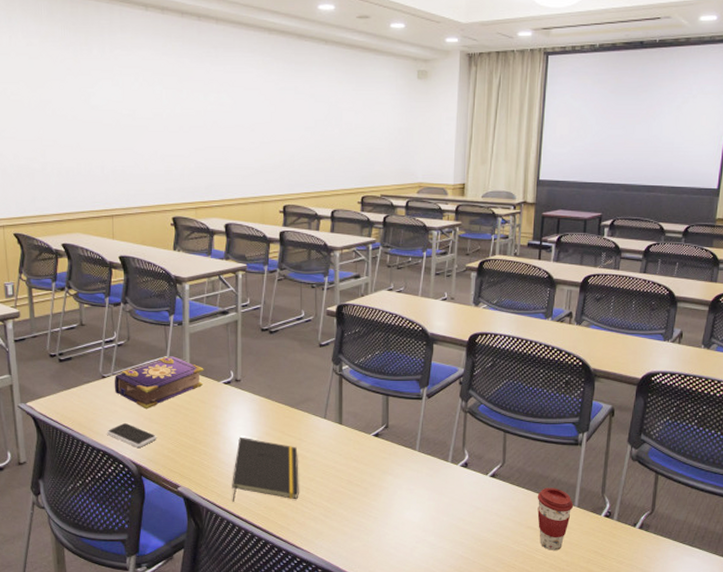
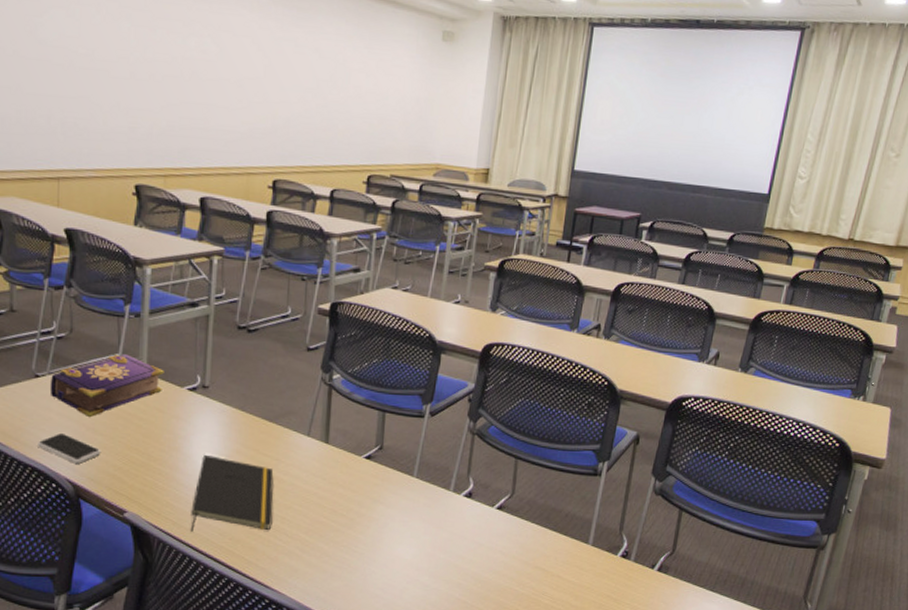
coffee cup: present [537,488,574,550] -> none [546,523,588,594]

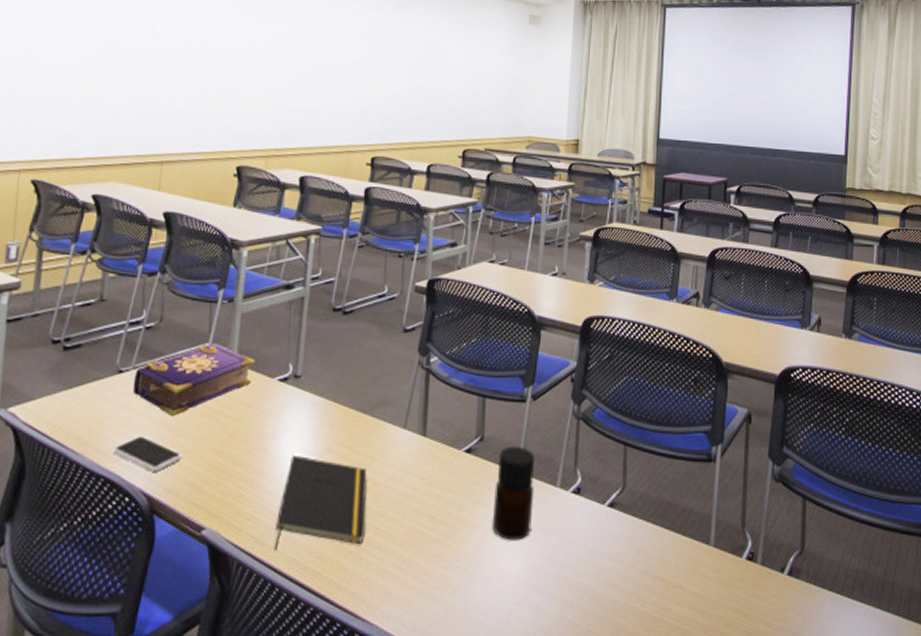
bottle: none [388,455,430,533] -> present [491,445,534,541]

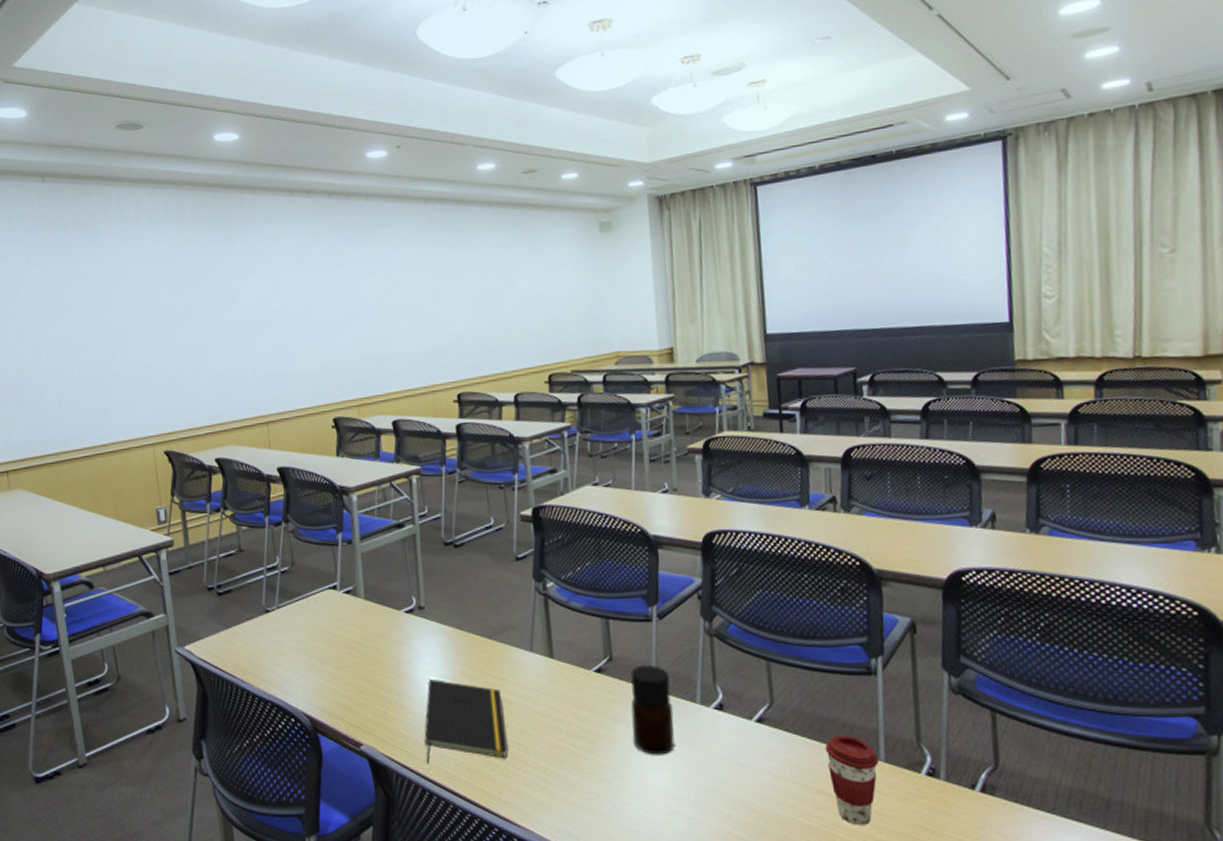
smartphone: present [113,435,182,472] -> none [274,665,332,696]
book: present [132,343,255,417] -> none [279,582,381,649]
coffee cup: none [665,520,709,610] -> present [824,735,880,825]

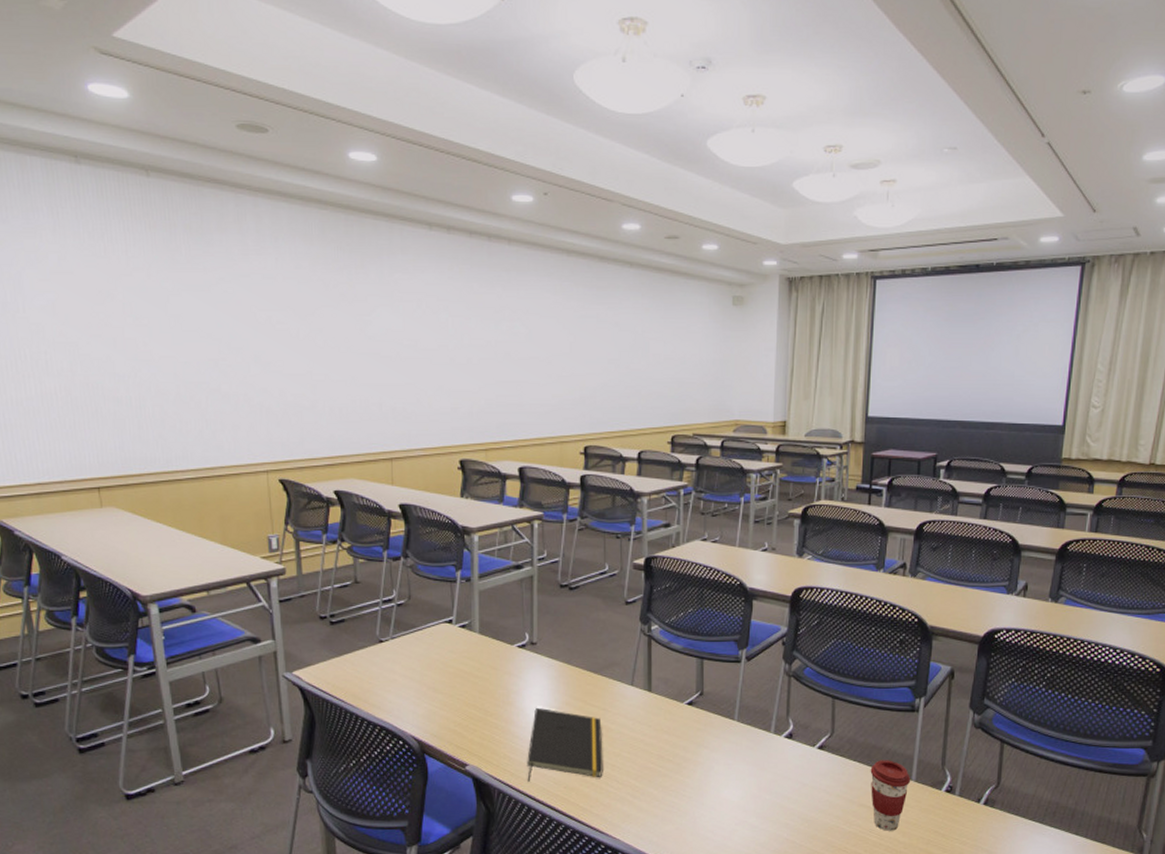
bottle: present [630,664,675,755] -> none [713,699,751,776]

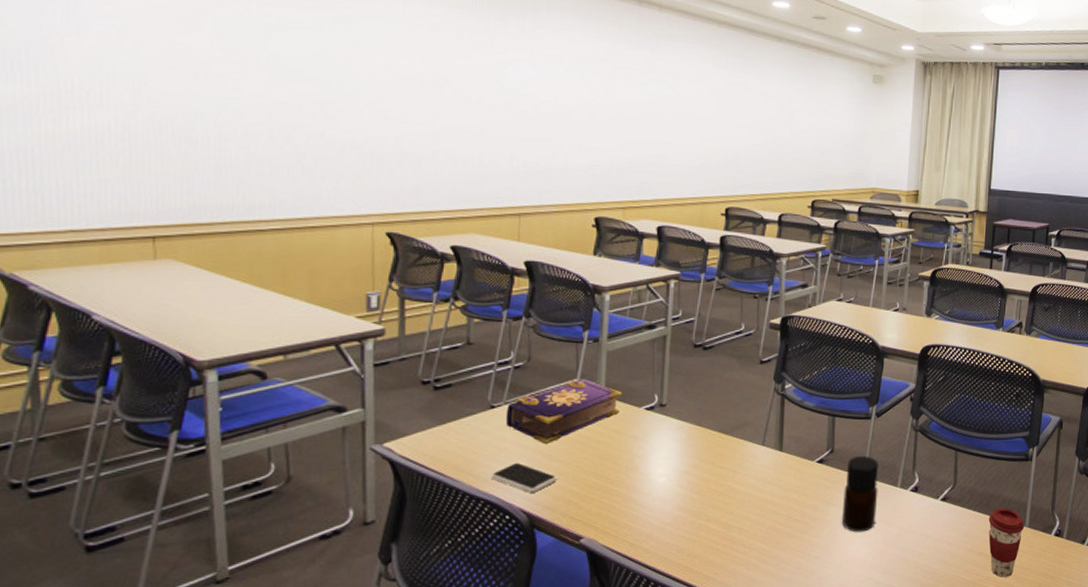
smartphone: none [385,692,442,721] -> present [491,462,558,493]
book: none [393,617,495,678] -> present [505,379,622,445]
notepad: present [527,707,603,782] -> none [648,472,730,552]
bottle: none [713,699,751,776] -> present [841,455,878,532]

